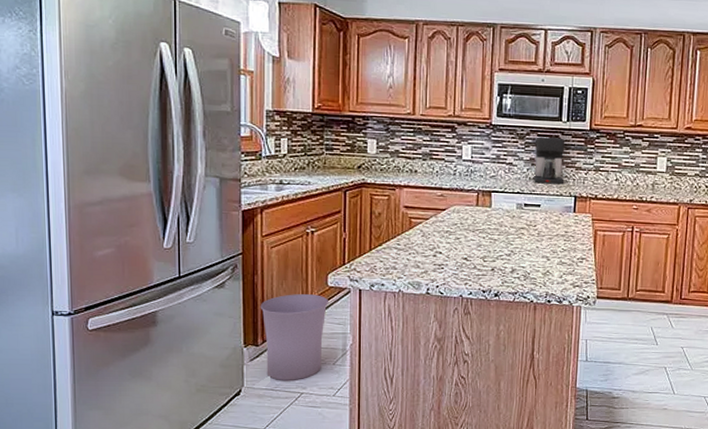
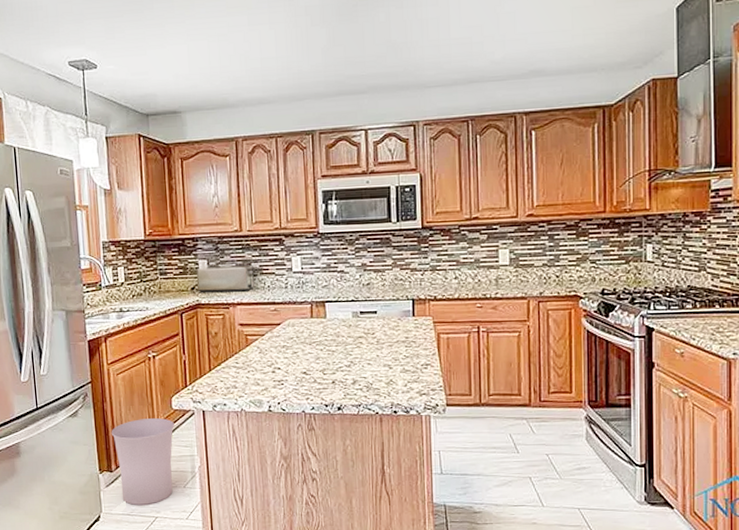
toaster: none [363,146,423,175] -> present [196,264,254,292]
coffee maker: present [533,137,565,185] -> none [366,239,400,289]

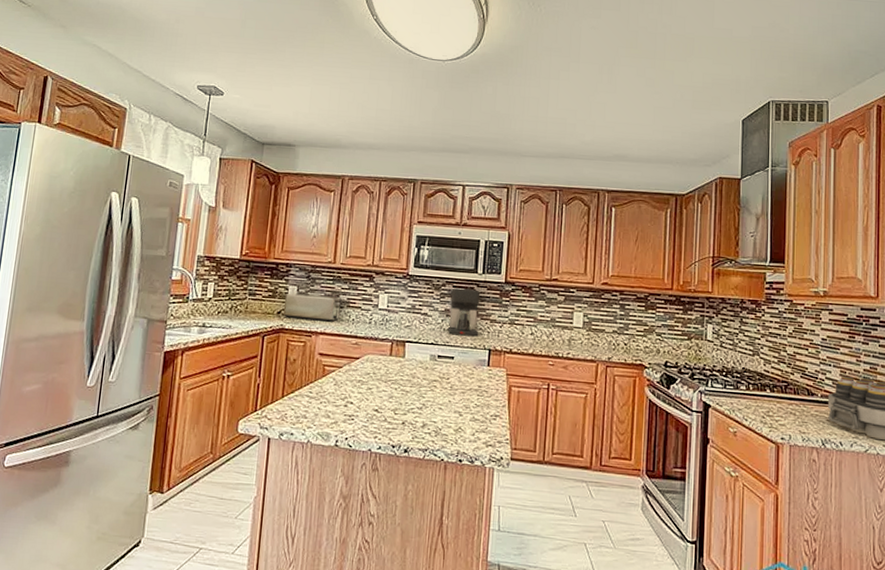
waste bin: present [111,418,174,505] -> none [168,439,237,534]
coffee maker: none [366,239,400,289] -> present [447,288,481,337]

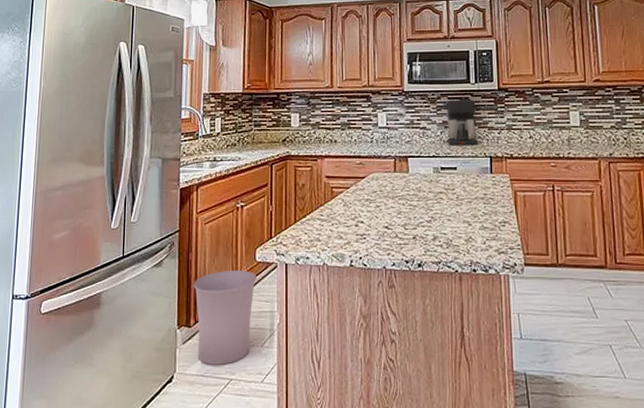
waste bin: none [168,439,237,534] -> present [193,271,256,365]
toaster: present [283,292,341,322] -> none [288,119,342,145]

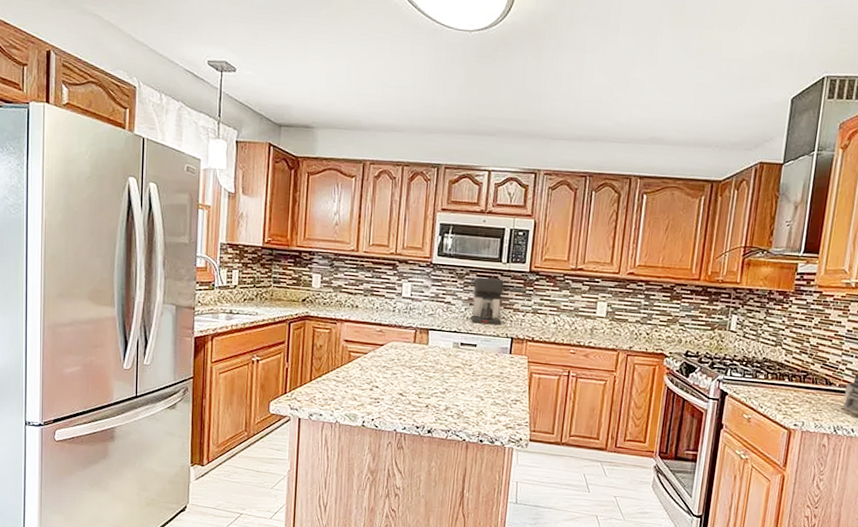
waste bin: present [193,271,256,365] -> none [207,418,270,501]

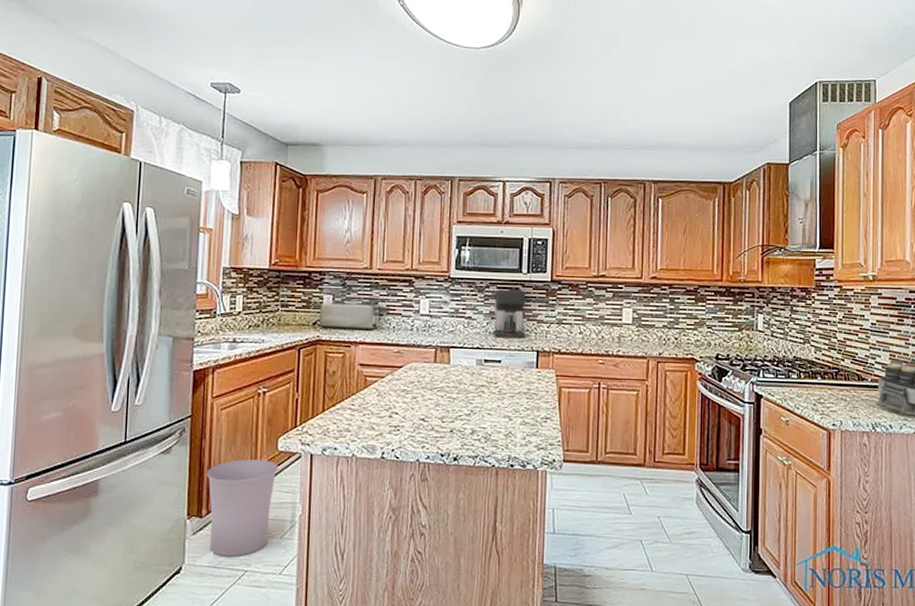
waste bin: none [207,418,270,501] -> present [206,460,278,556]
toaster: none [308,280,365,310] -> present [319,302,380,331]

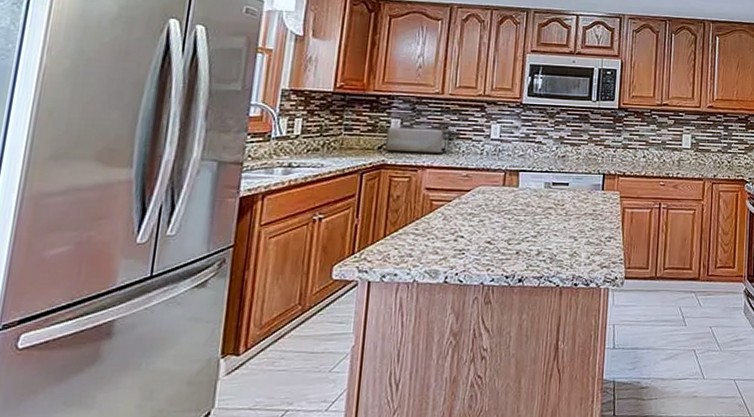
waste bin: present [206,460,278,556] -> none [245,290,331,396]
coffee maker: present [493,289,526,339] -> none [562,115,595,162]

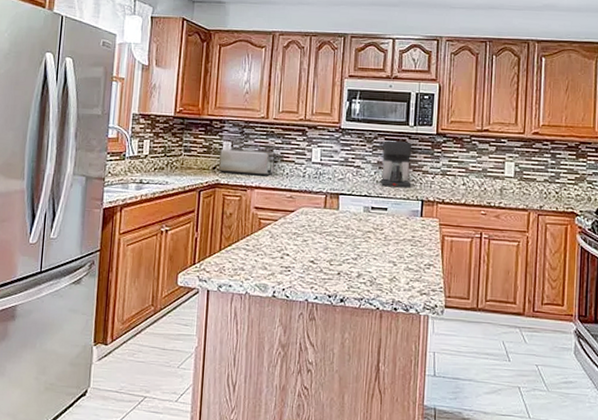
coffee maker: none [562,115,595,162] -> present [380,140,412,188]

